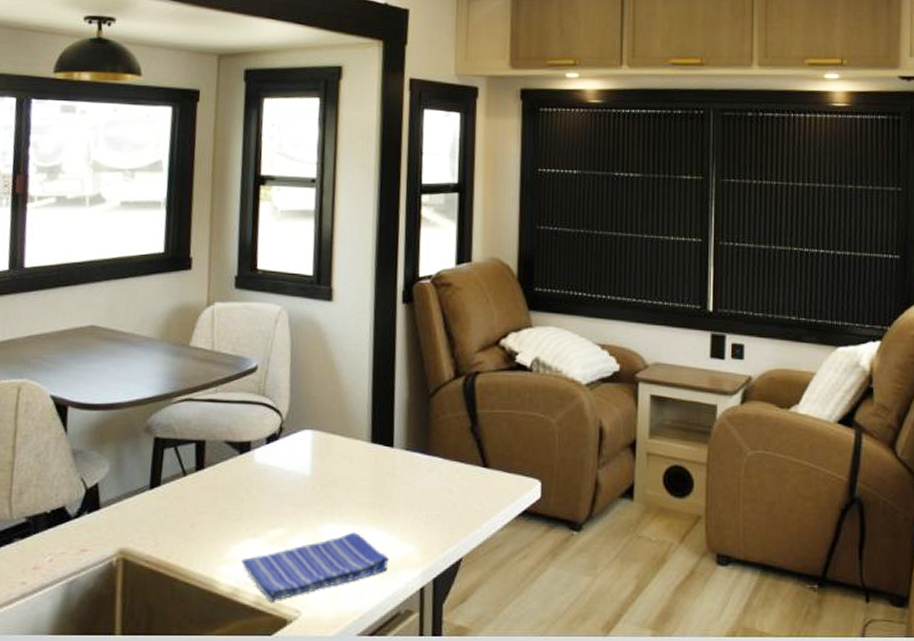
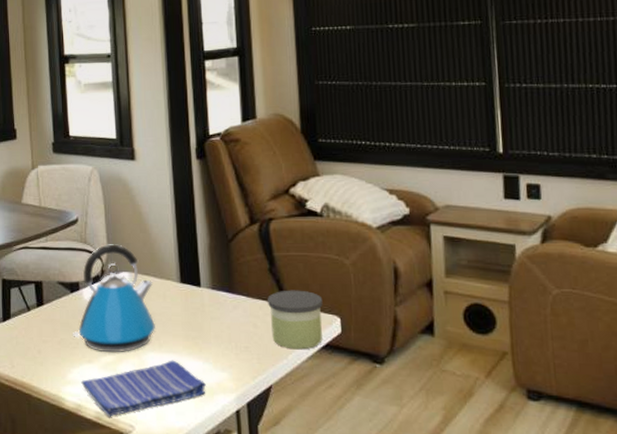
kettle: none [237,397,340,525] -> present [73,244,155,353]
candle: none [466,451,524,517] -> present [268,290,323,350]

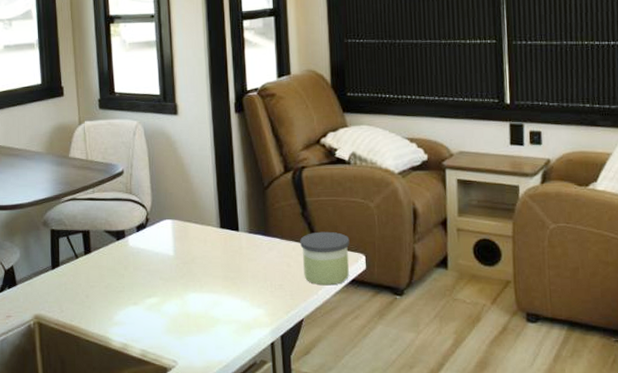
kettle: present [73,244,155,353] -> none [119,194,197,295]
dish towel: present [81,360,206,417] -> none [127,299,243,354]

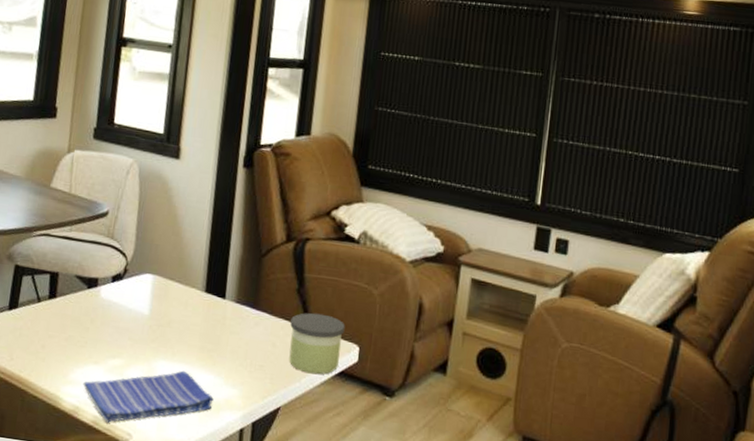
dish towel: none [127,299,243,354] -> present [83,370,214,423]

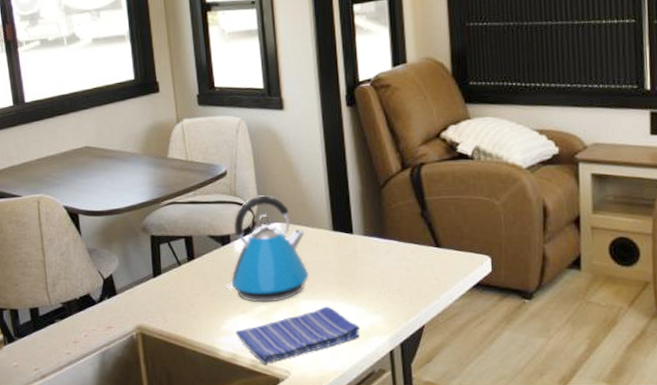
kettle: none [82,242,177,358] -> present [225,195,309,303]
candle: present [289,313,345,375] -> none [420,232,474,290]

